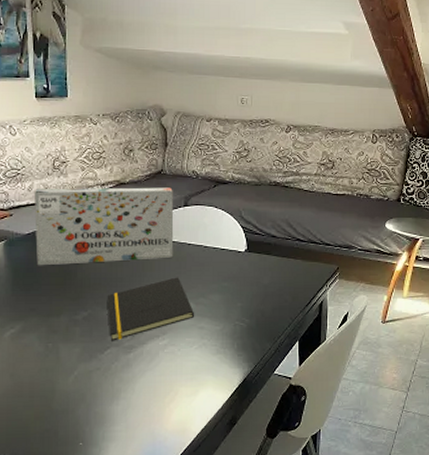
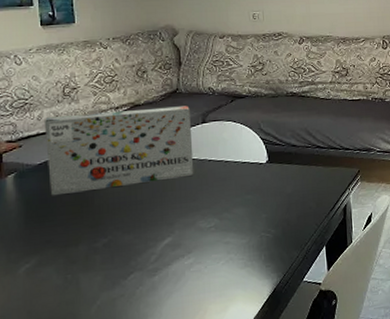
notepad: present [107,277,195,341] -> none [127,194,220,266]

